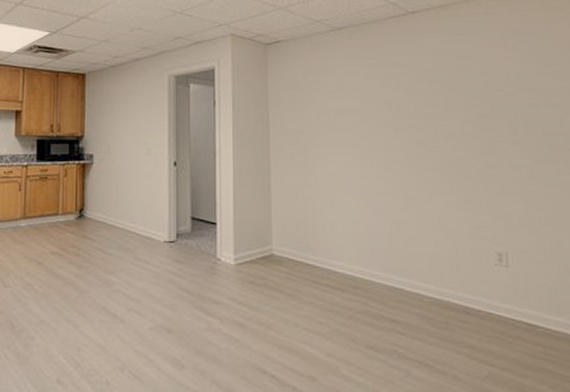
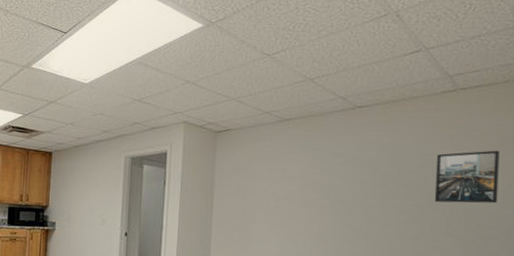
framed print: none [493,53,559,109] -> present [434,150,500,204]

